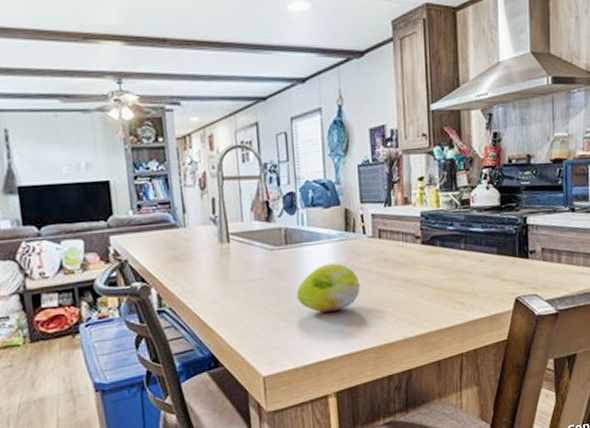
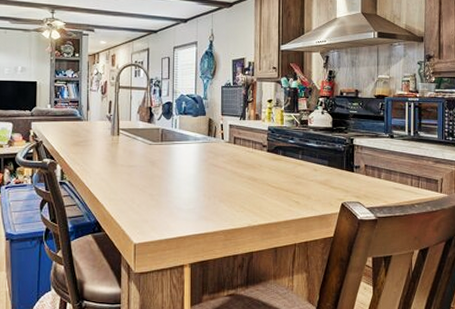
fruit: present [297,262,360,313] -> none [166,159,216,198]

